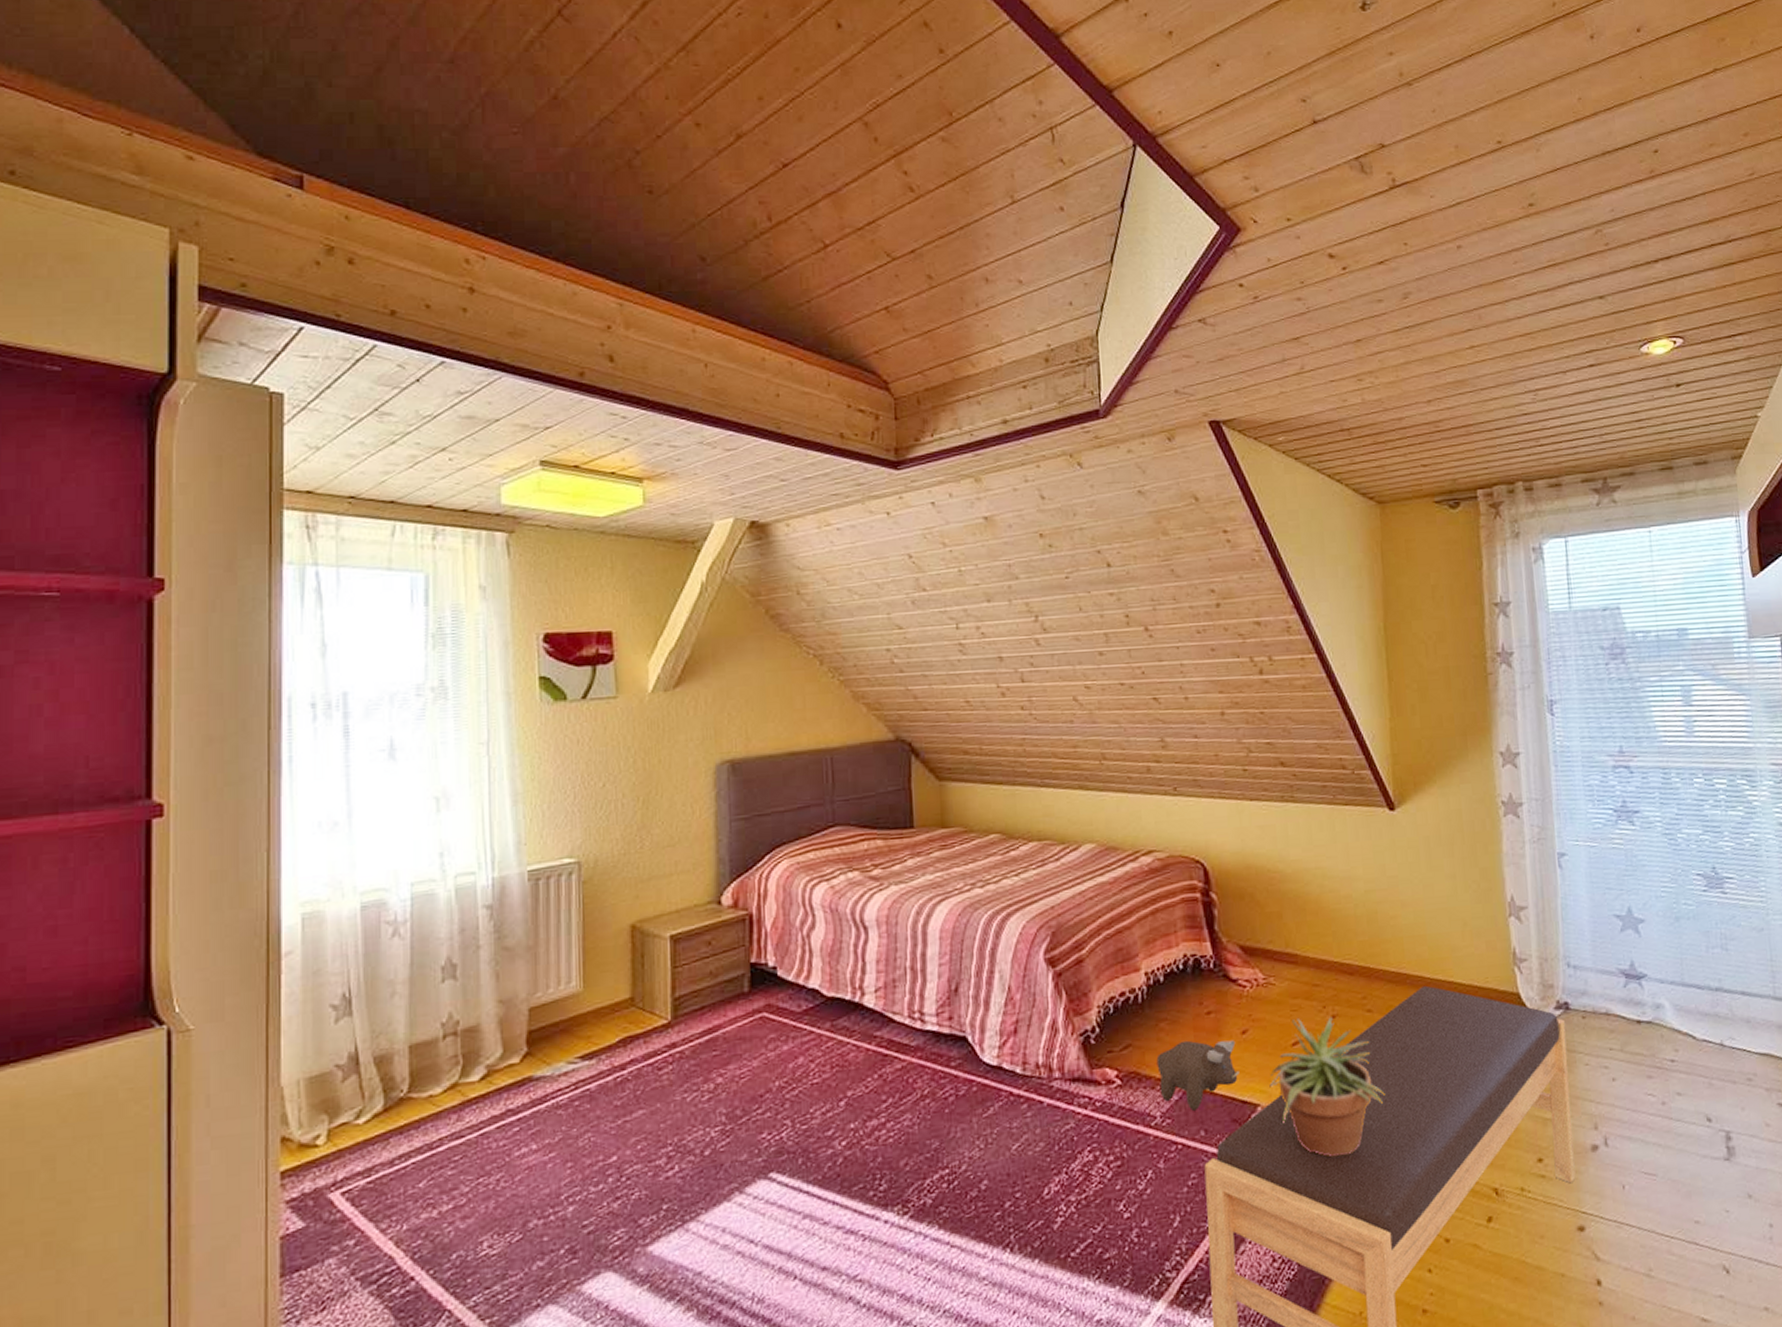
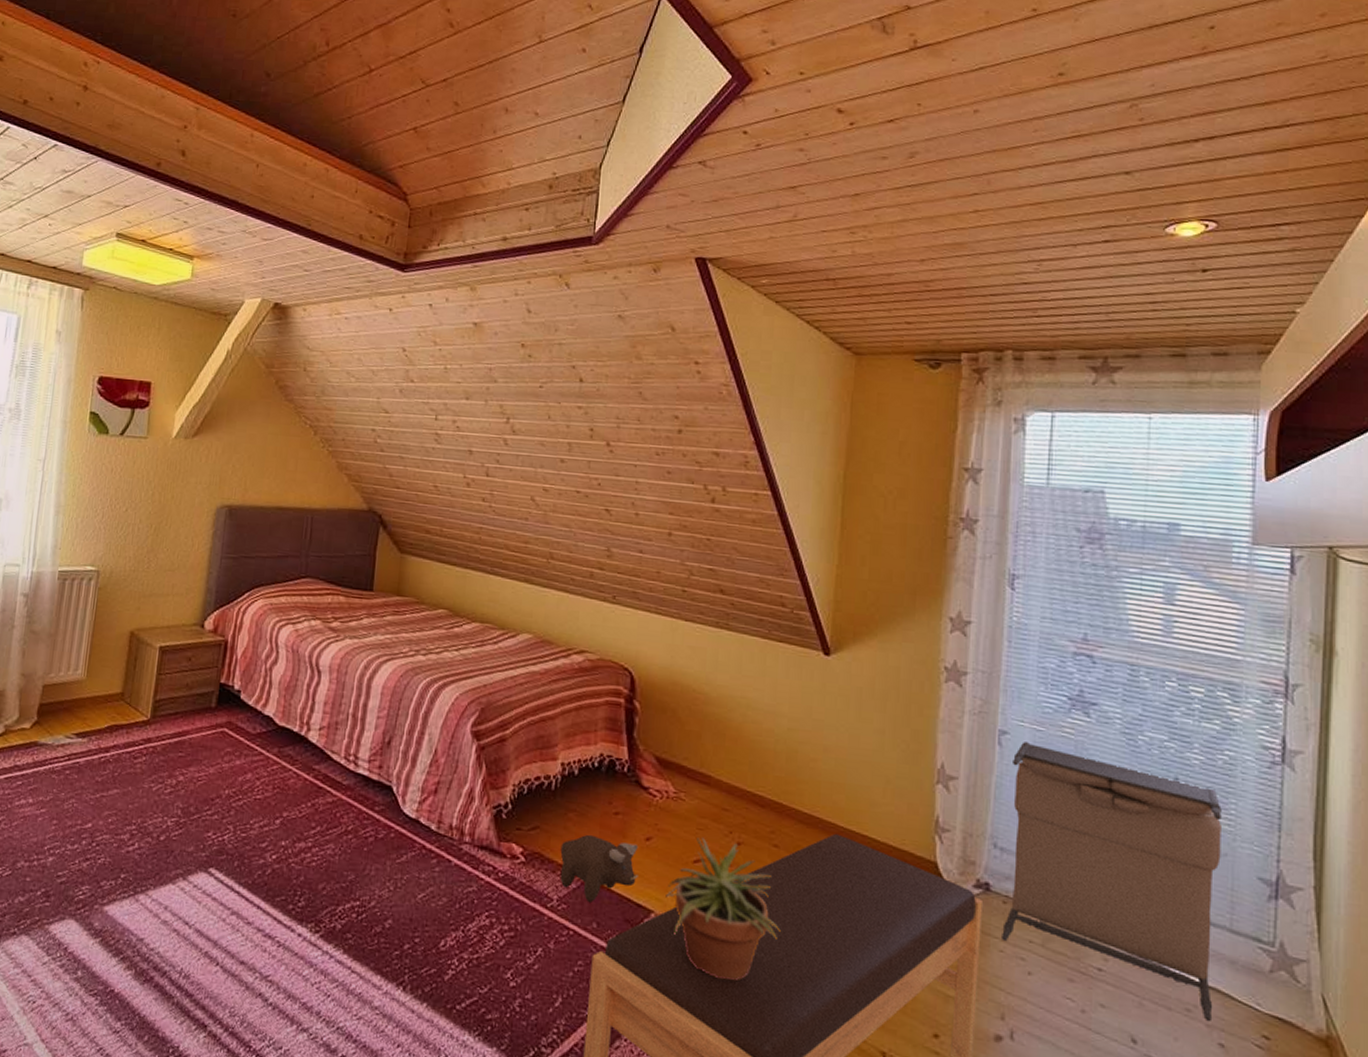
laundry hamper: none [1573,860,1769,1086] -> present [1002,742,1222,1022]

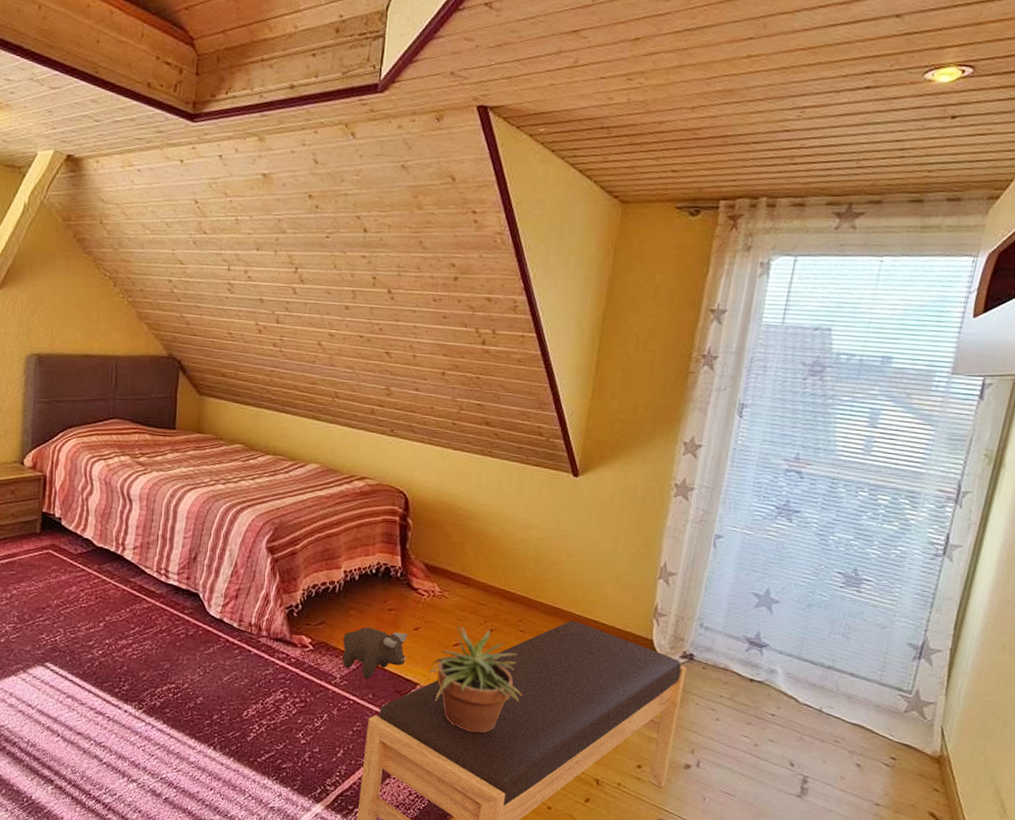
laundry hamper: present [1002,742,1222,1022] -> none [698,544,888,749]

